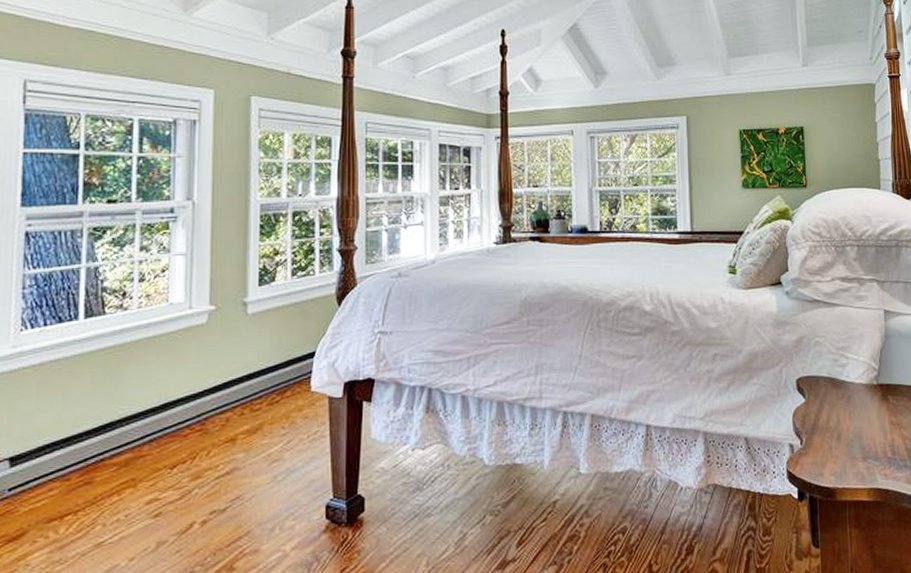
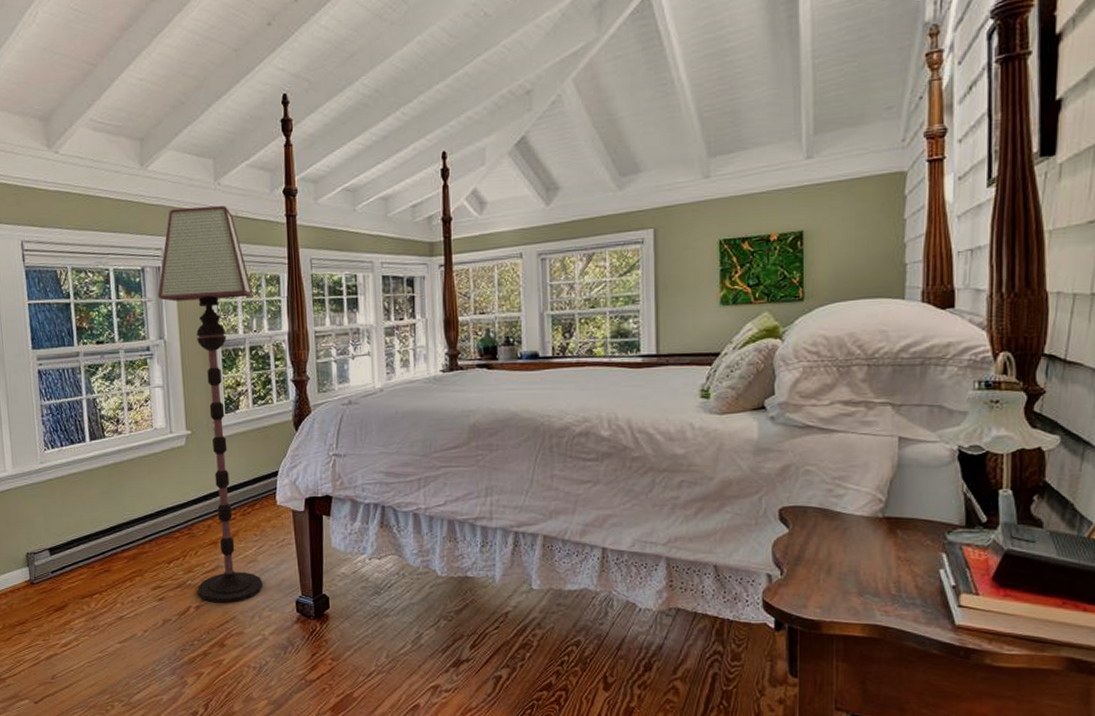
floor lamp: none [190,60,301,515] -> present [157,206,263,603]

